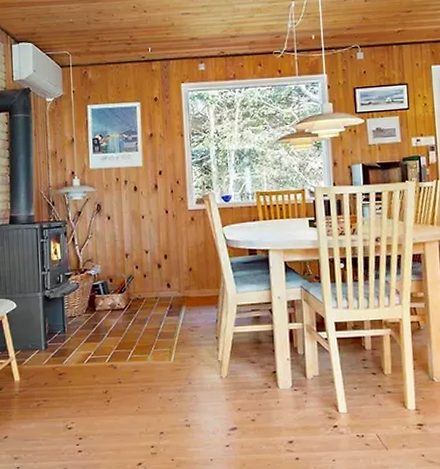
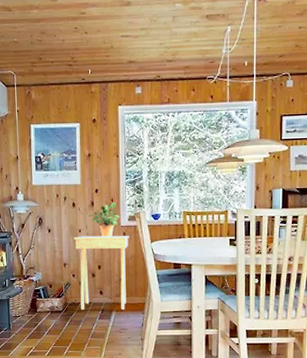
side table: none [136,220,198,306] -> present [73,235,129,310]
potted plant: none [151,185,188,223] -> present [88,202,121,238]

